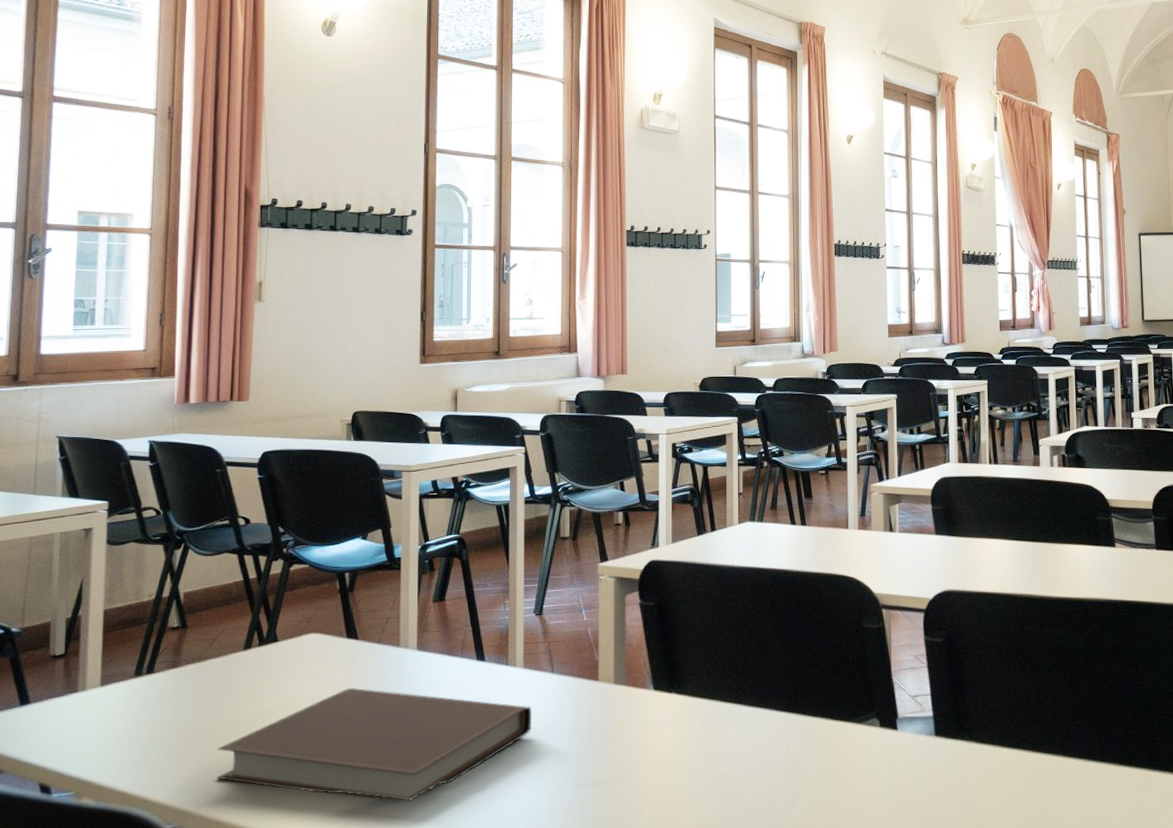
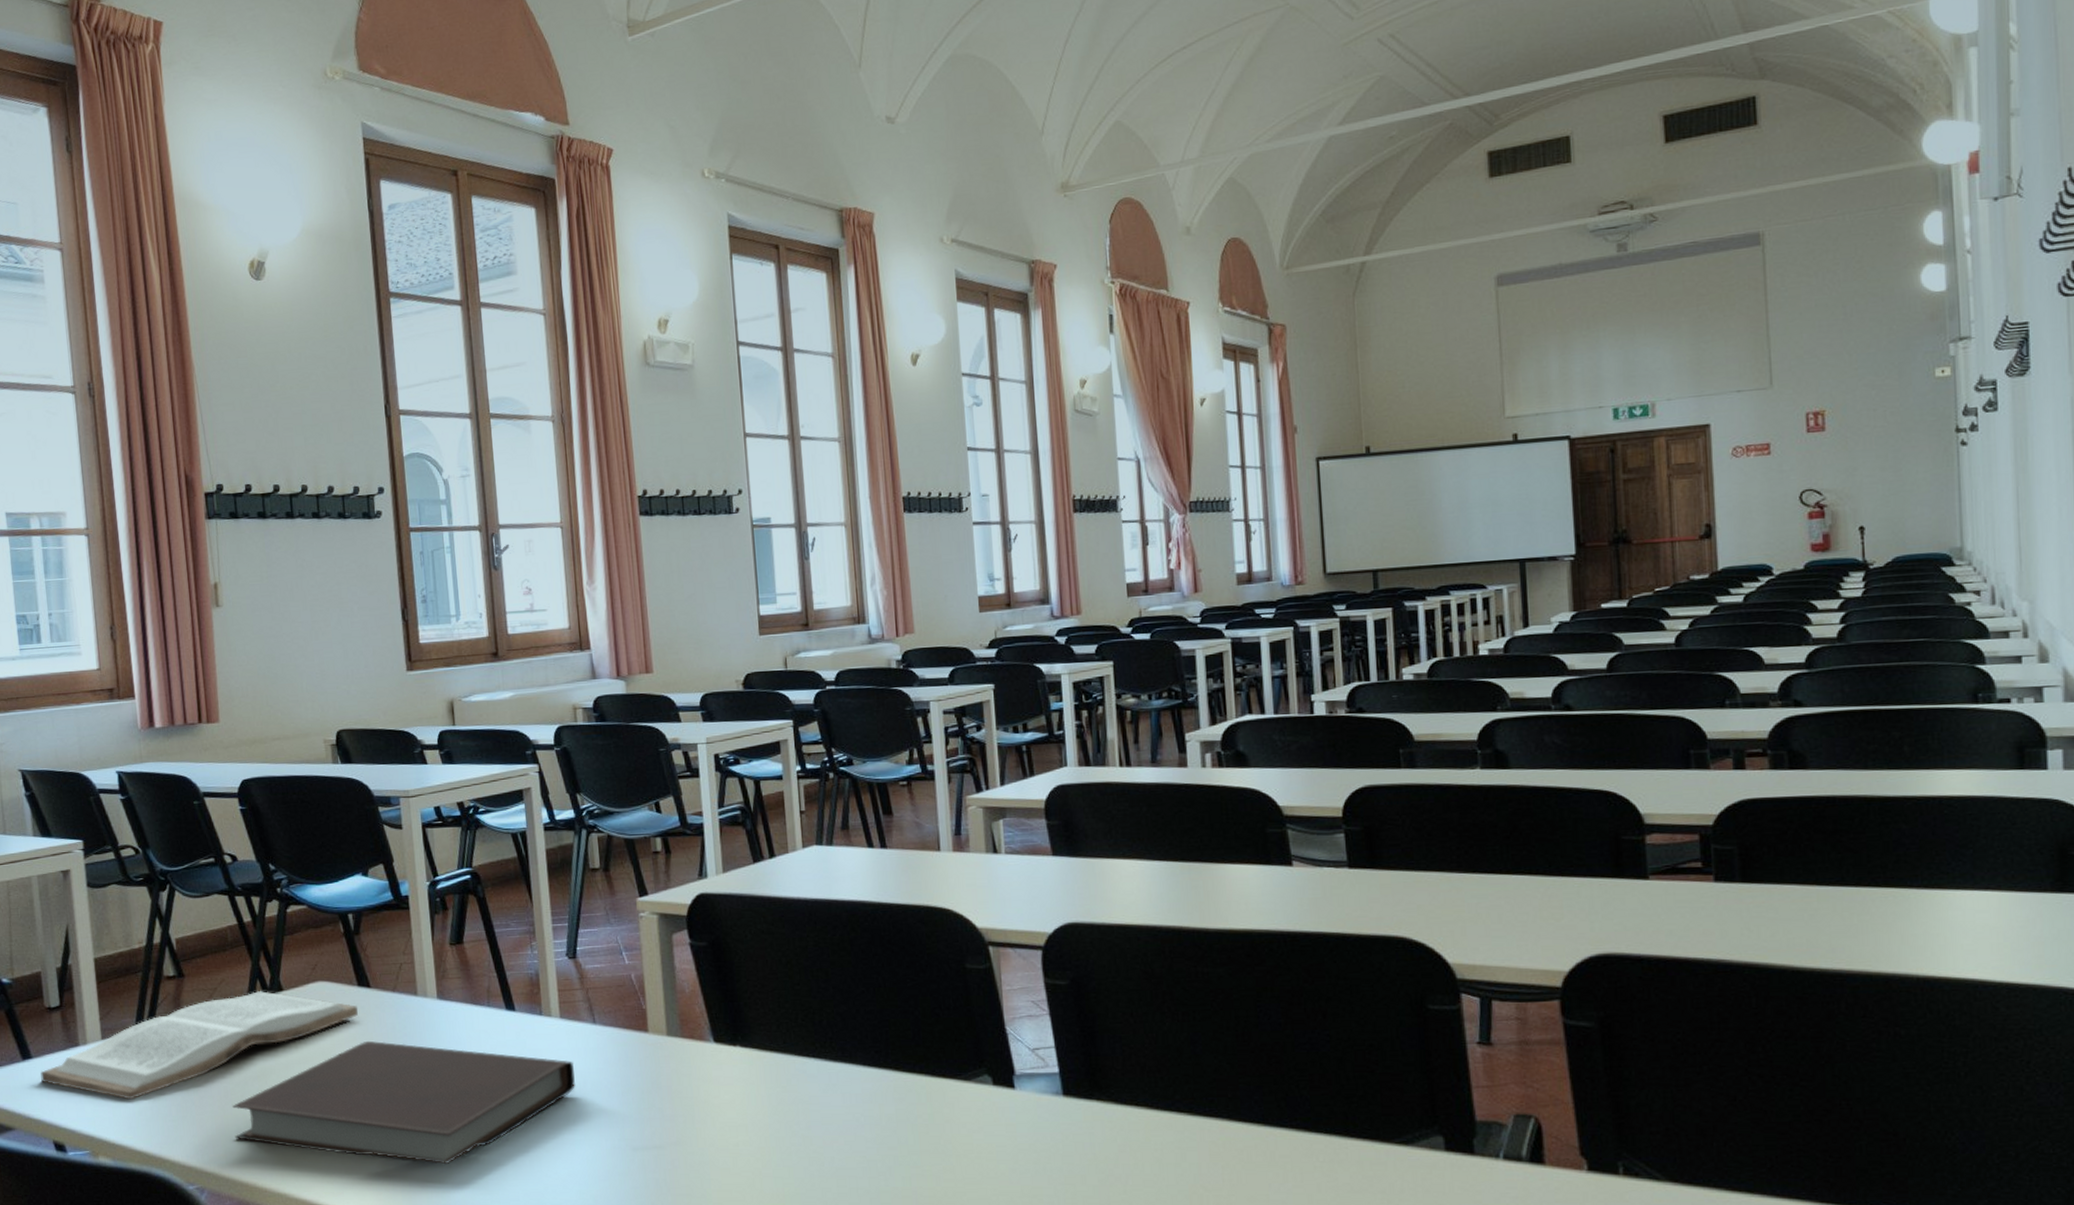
book: none [36,642,345,743] -> present [40,991,358,1100]

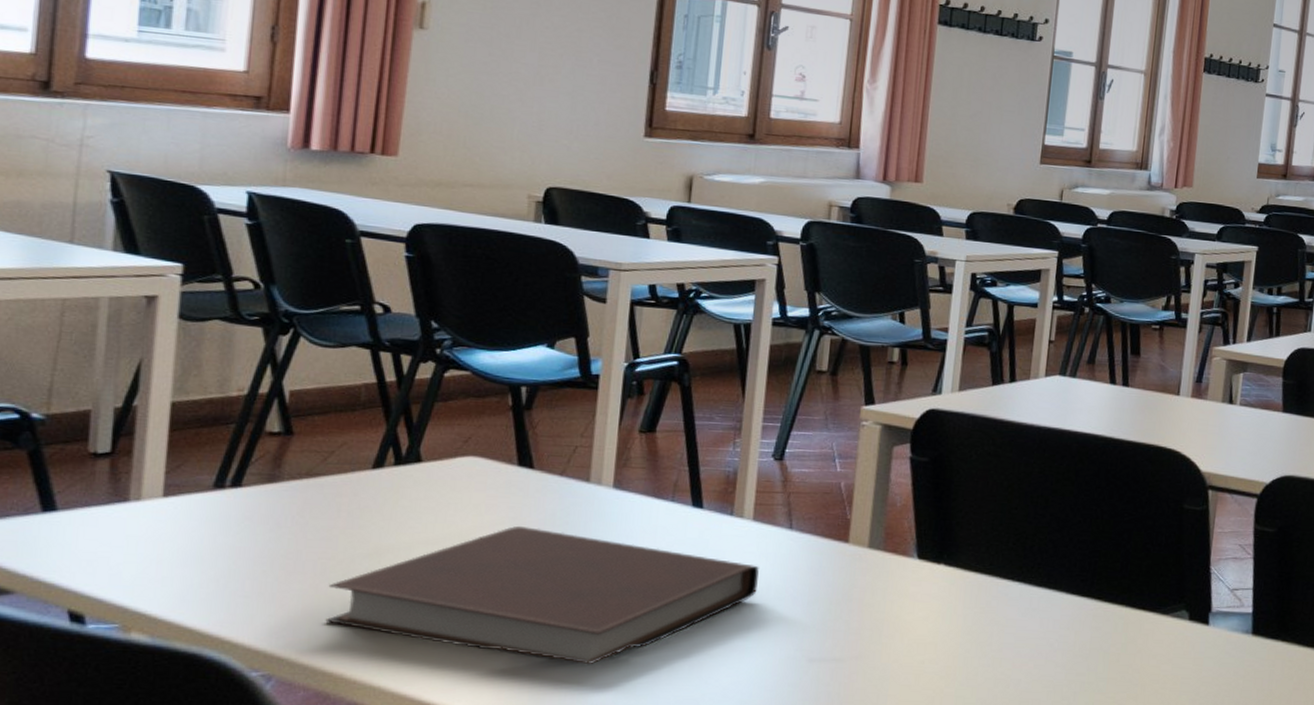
book: present [40,991,358,1100] -> none [65,460,514,569]

